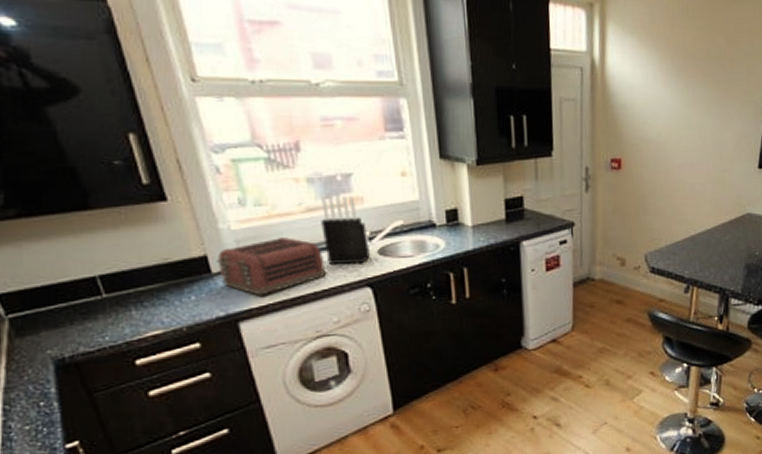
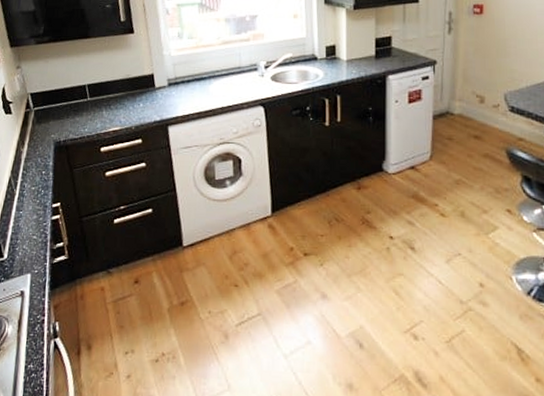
toaster: present [216,237,327,296] -> none [159,63,232,107]
knife block: present [321,195,370,264] -> none [232,32,265,87]

